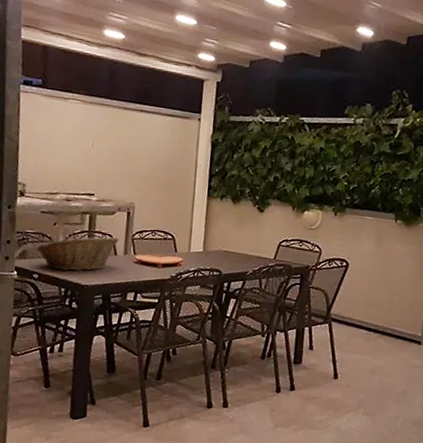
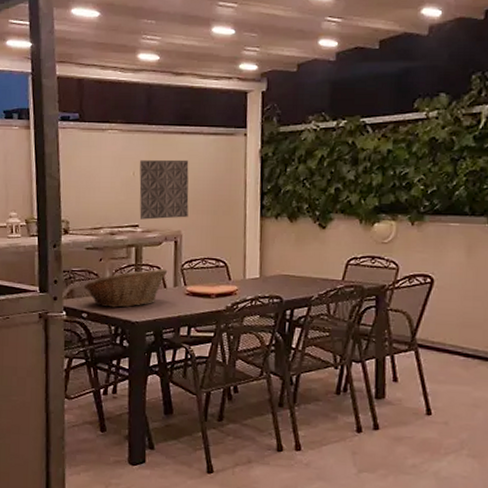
decorative wall panel: none [95,132,146,191] -> present [139,159,189,220]

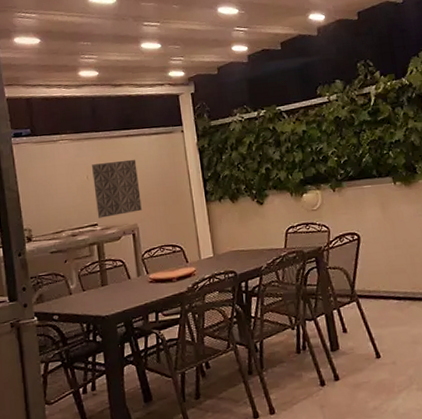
fruit basket: present [83,269,168,308] -> none [52,261,130,307]

